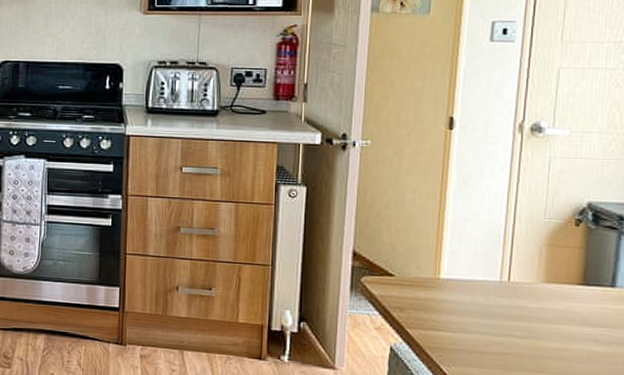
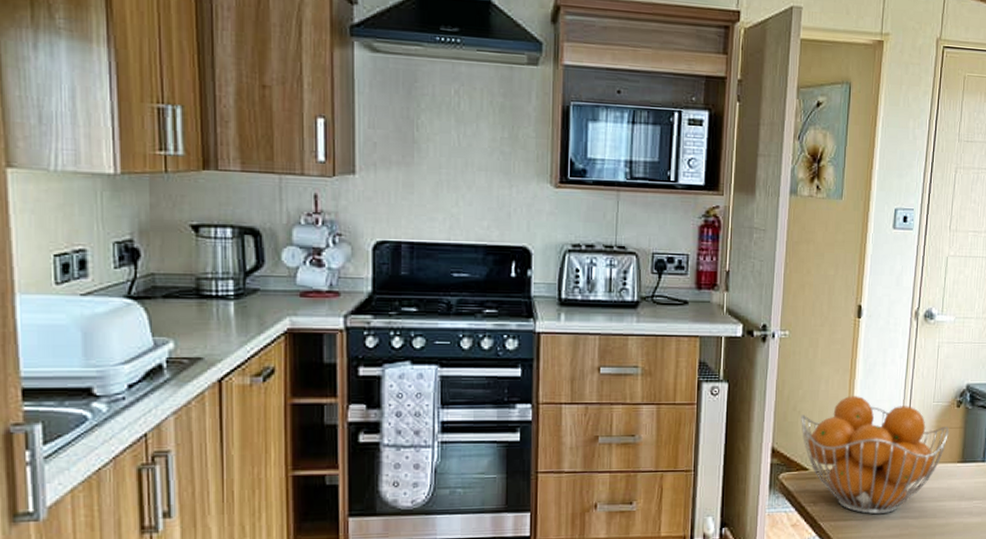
fruit basket: none [385,206,566,329] -> present [801,396,950,515]

